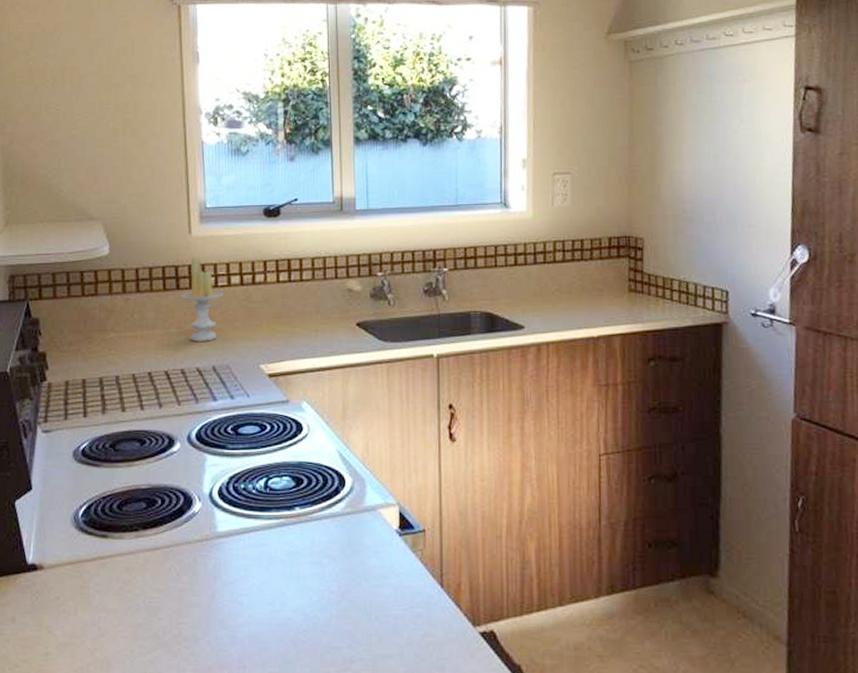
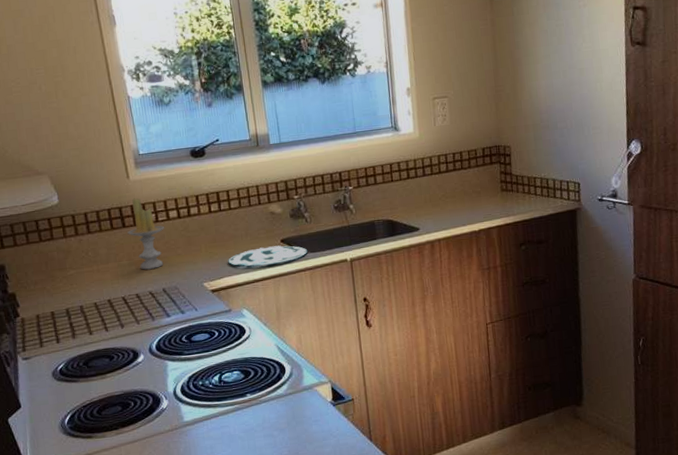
plate: none [292,329,387,351] -> present [228,245,308,267]

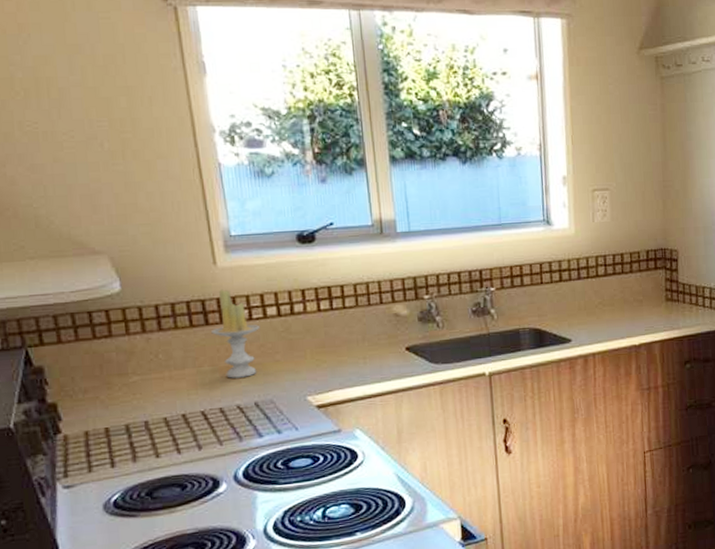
plate: present [228,245,308,267] -> none [339,354,439,378]

